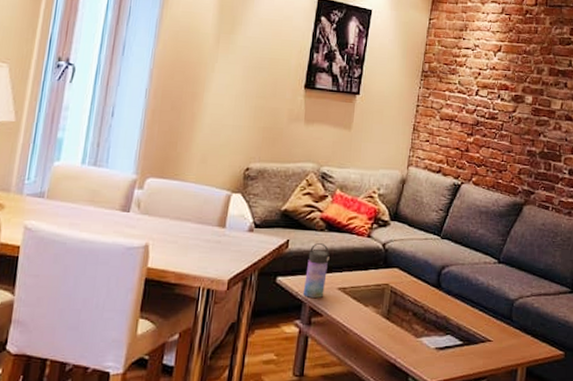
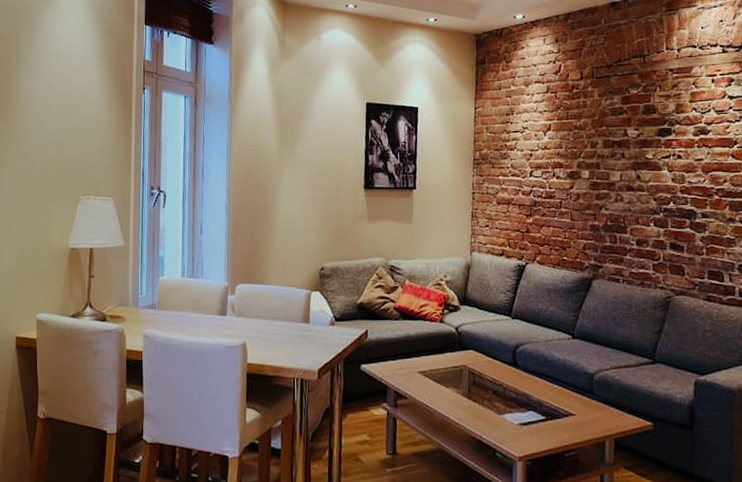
water bottle: present [304,242,330,298] -> none [386,330,407,382]

